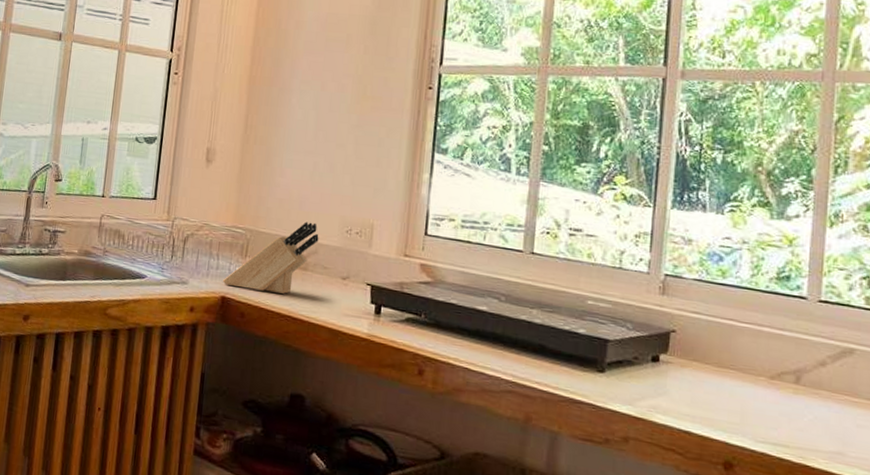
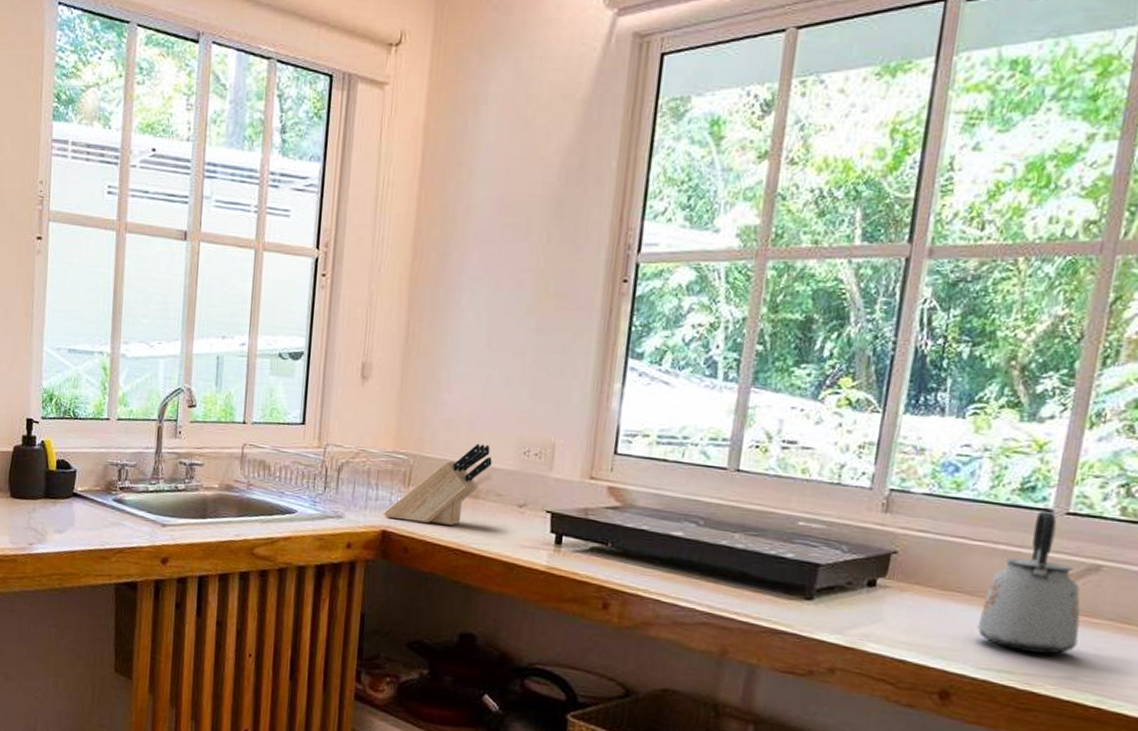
kettle: none [752,298,842,430] -> present [977,511,1080,654]

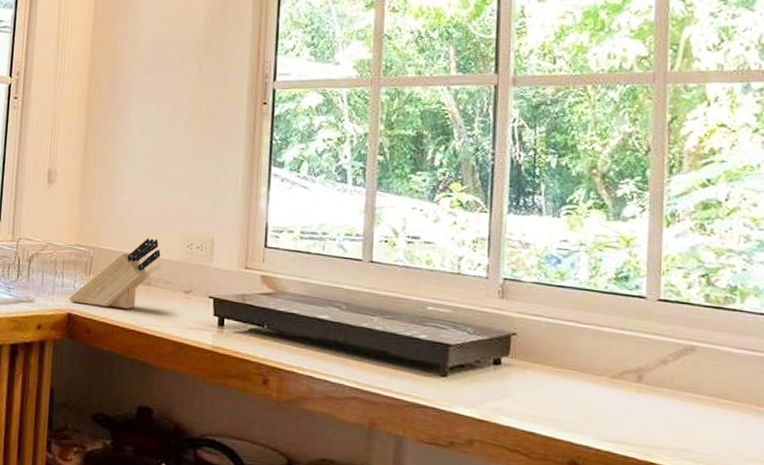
kettle: present [977,511,1080,654] -> none [595,298,685,427]

